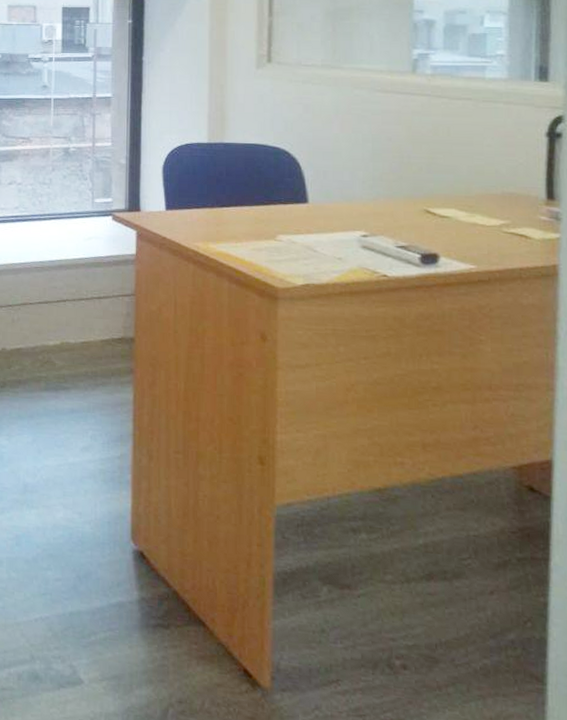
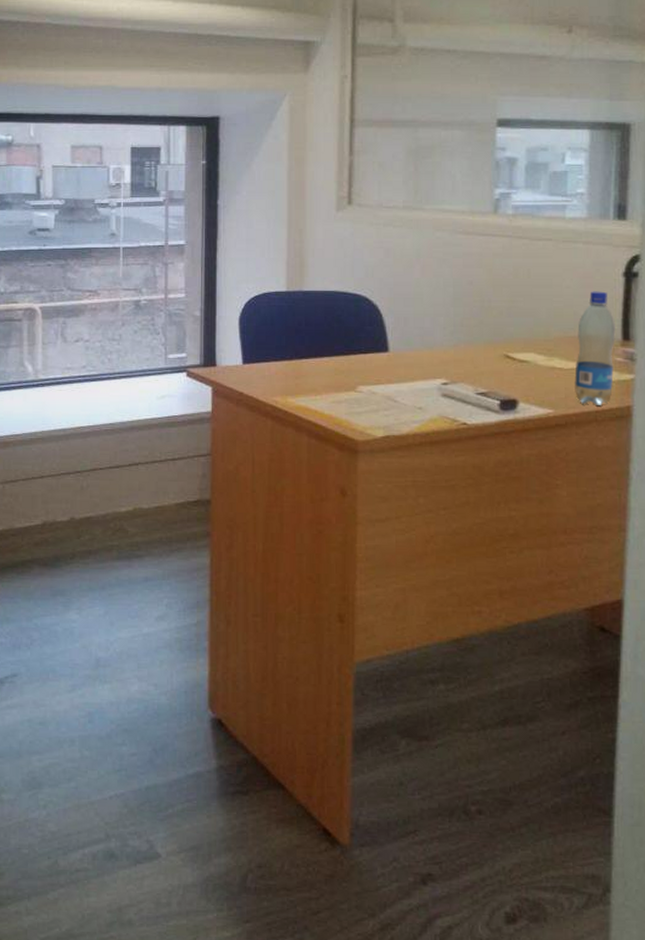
bottle: none [497,150,540,264] -> present [574,291,616,407]

